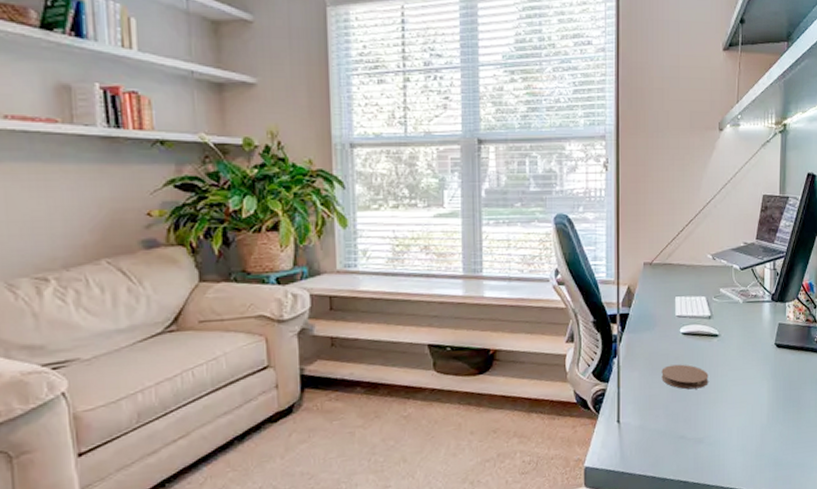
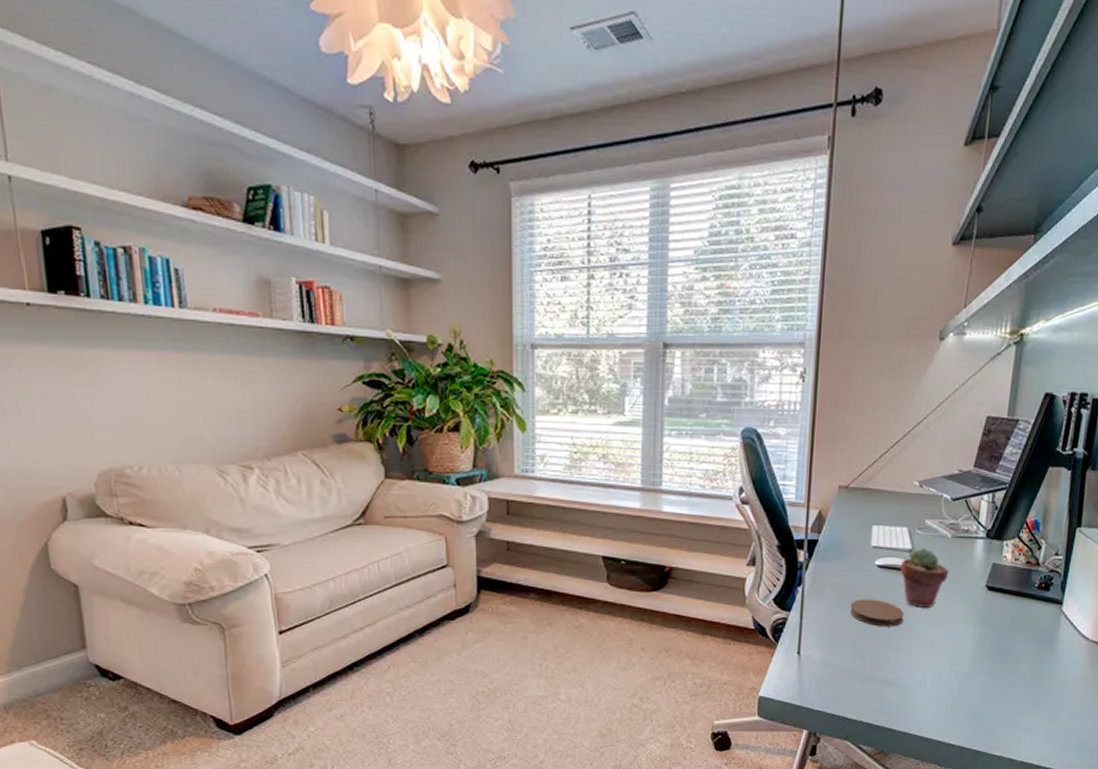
potted succulent: none [703,314,744,369] -> present [901,548,950,609]

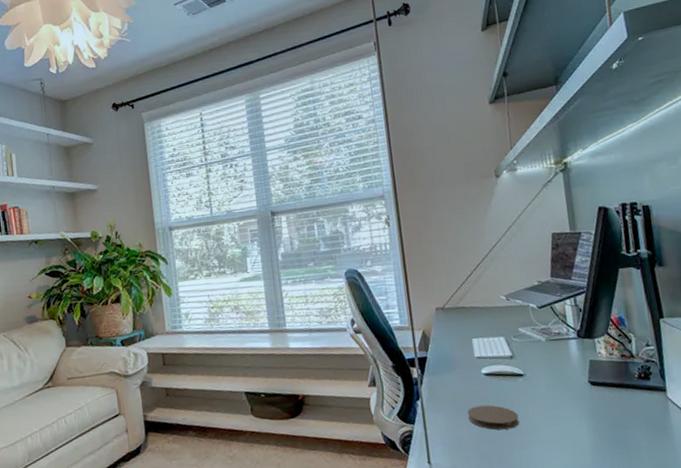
potted succulent: present [901,548,950,609] -> none [505,353,552,409]

